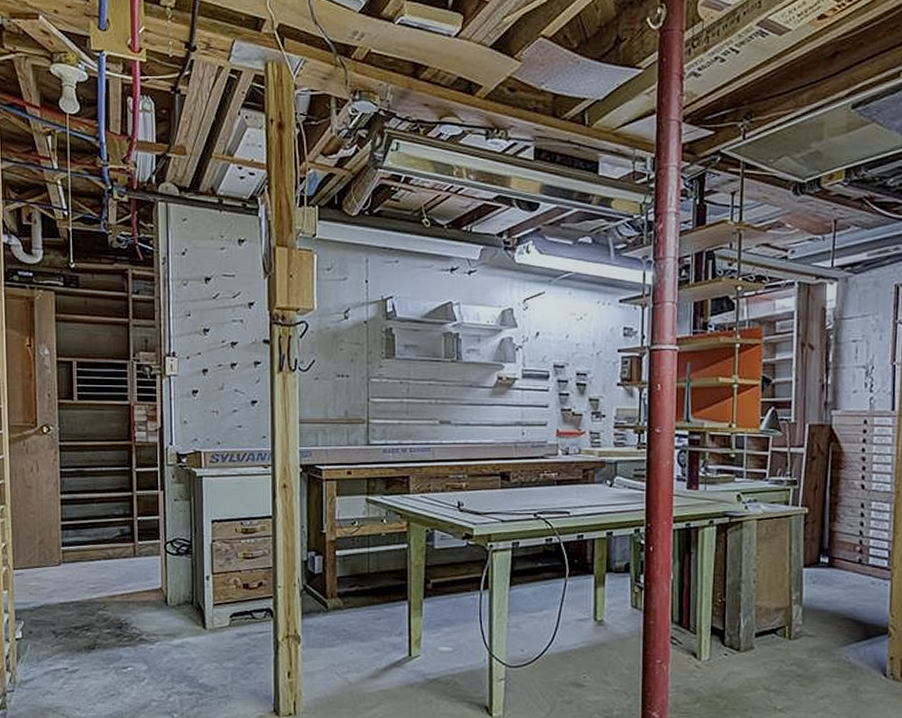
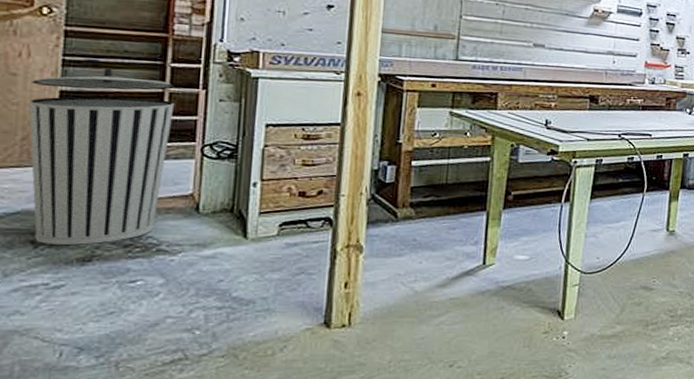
trash can: none [41,476,142,635] -> present [28,67,175,245]

